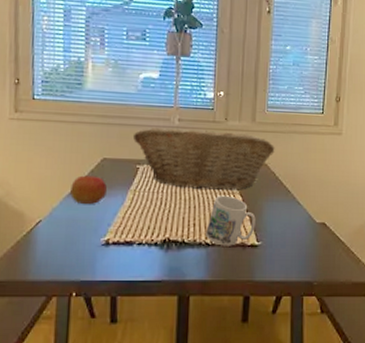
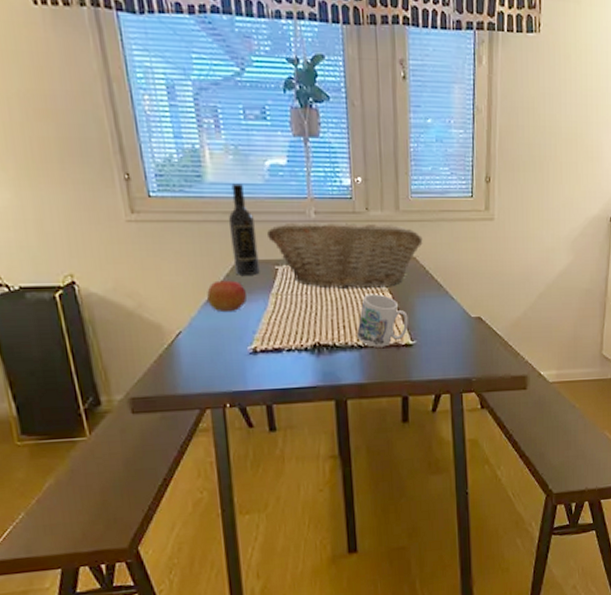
wine bottle: none [99,91,124,172] -> present [228,183,260,275]

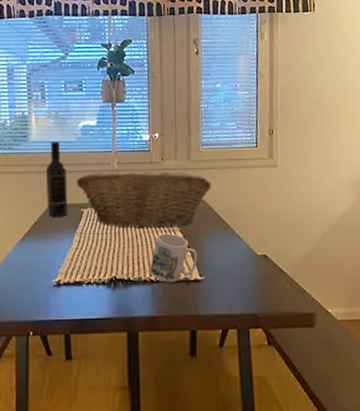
apple: present [207,280,246,311] -> none [23,221,55,248]

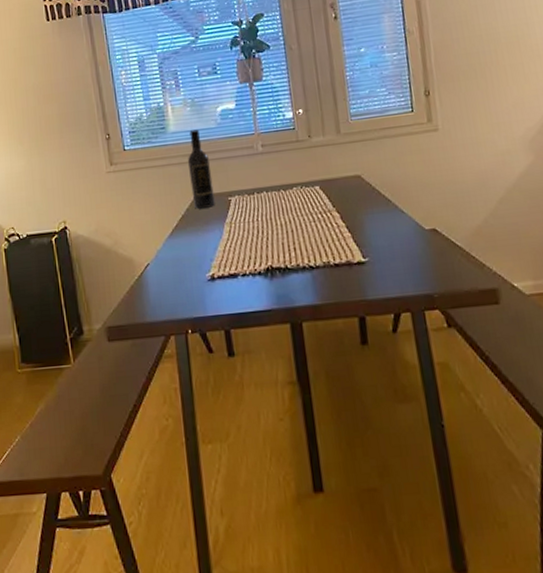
fruit basket: present [76,171,212,229] -> none [219,147,367,213]
mug: present [150,233,197,282] -> none [307,214,359,268]

